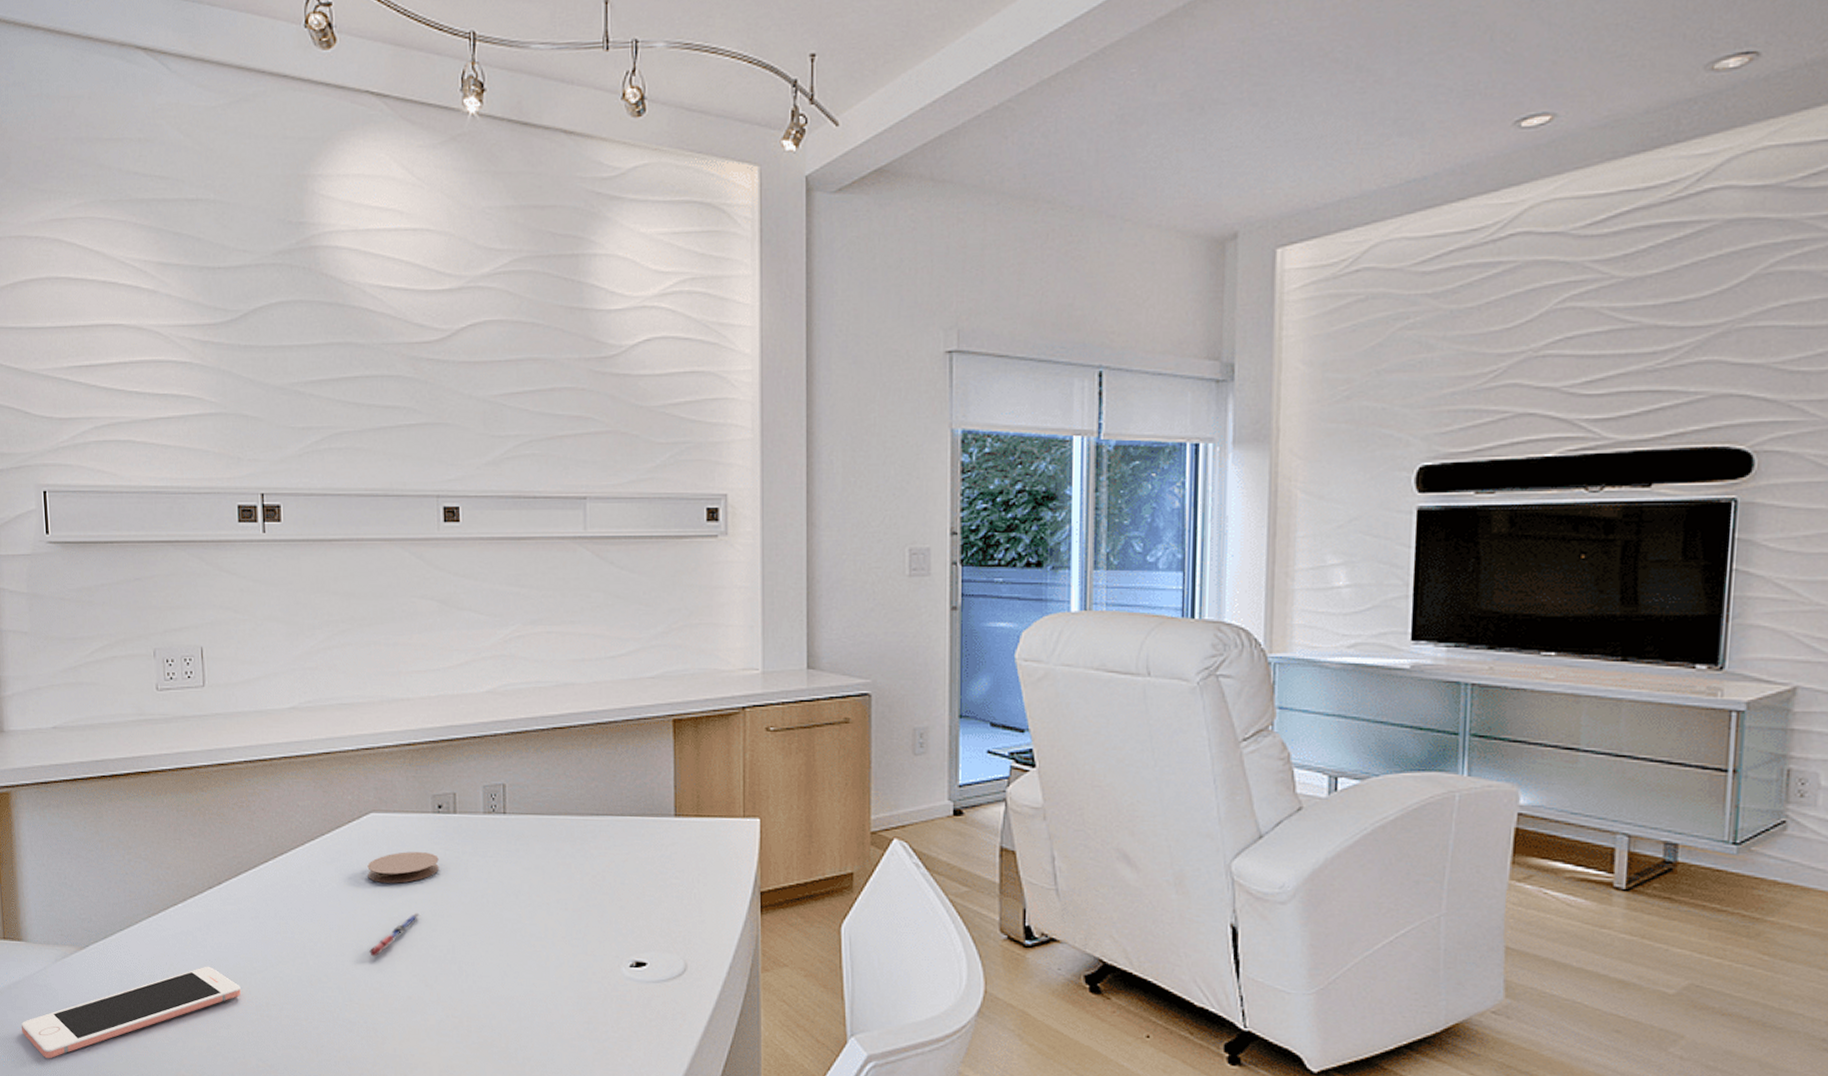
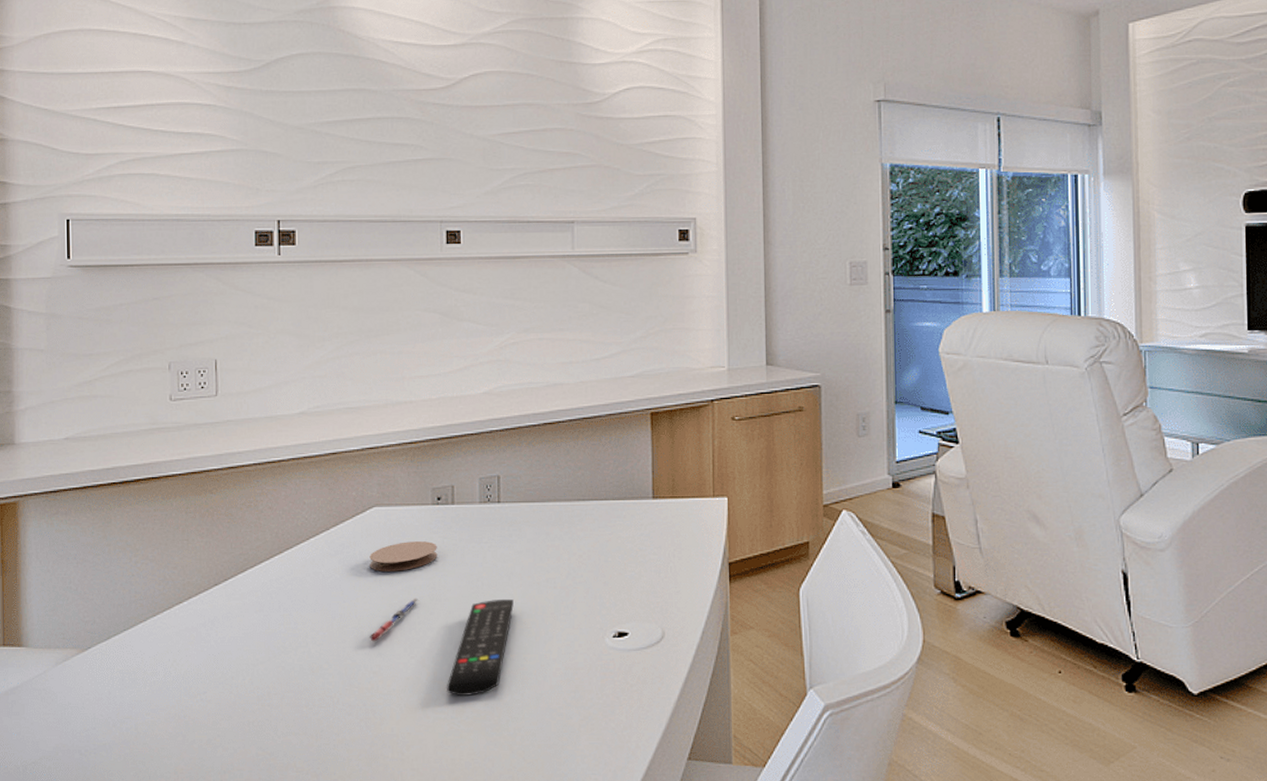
cell phone: present [21,966,241,1059] -> none [17,660,243,763]
remote control: none [450,919,522,1020] -> present [446,600,514,696]

